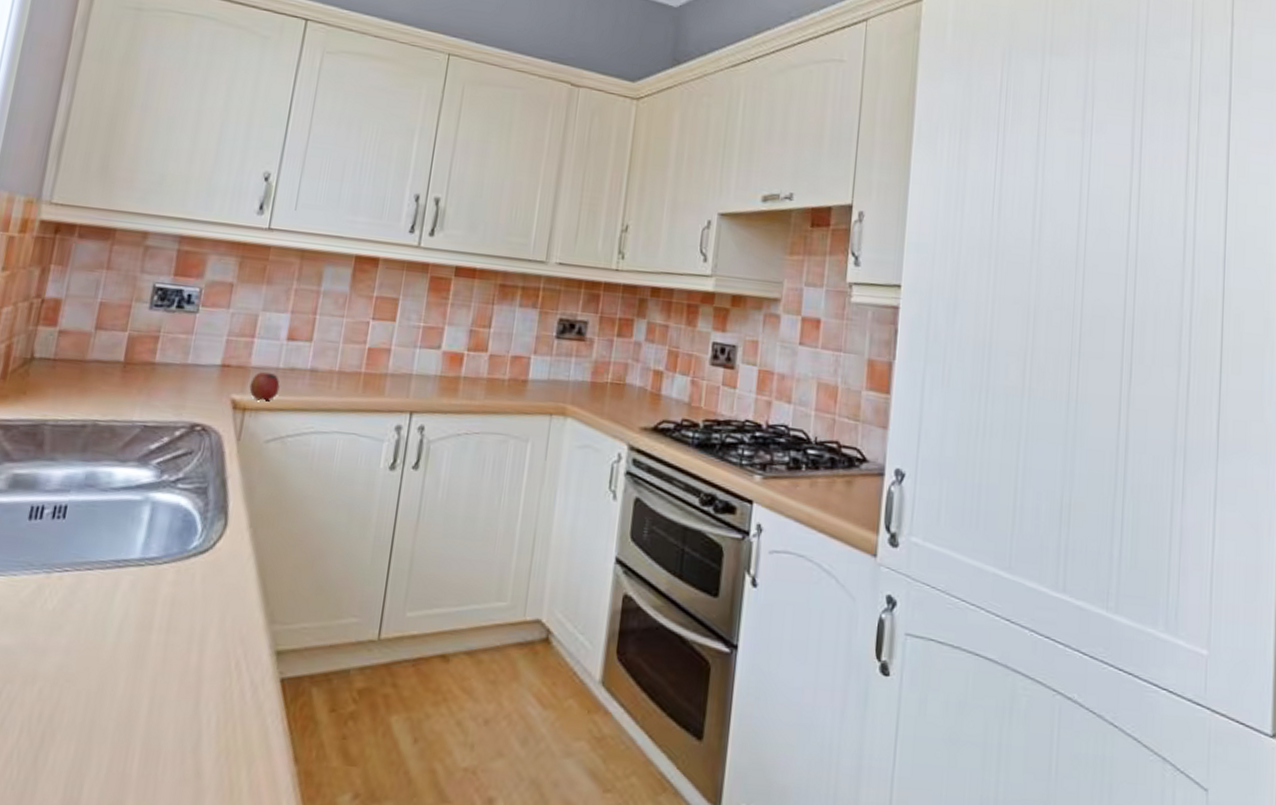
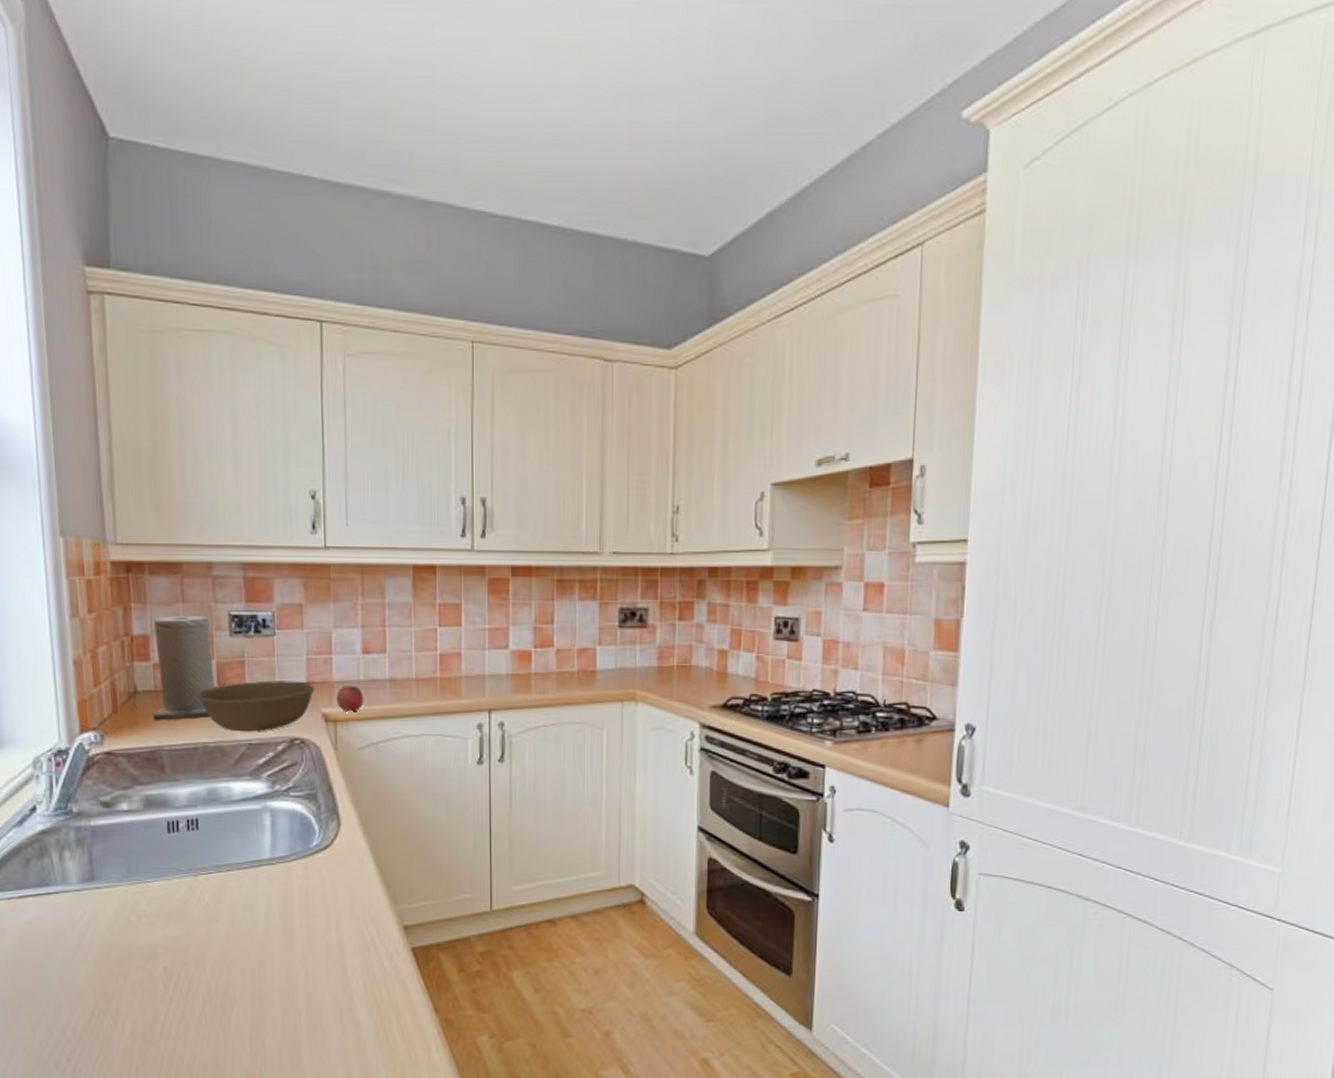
paper towel: none [44,282,132,394] -> present [153,615,215,721]
bowl: none [98,358,230,413] -> present [197,680,315,731]

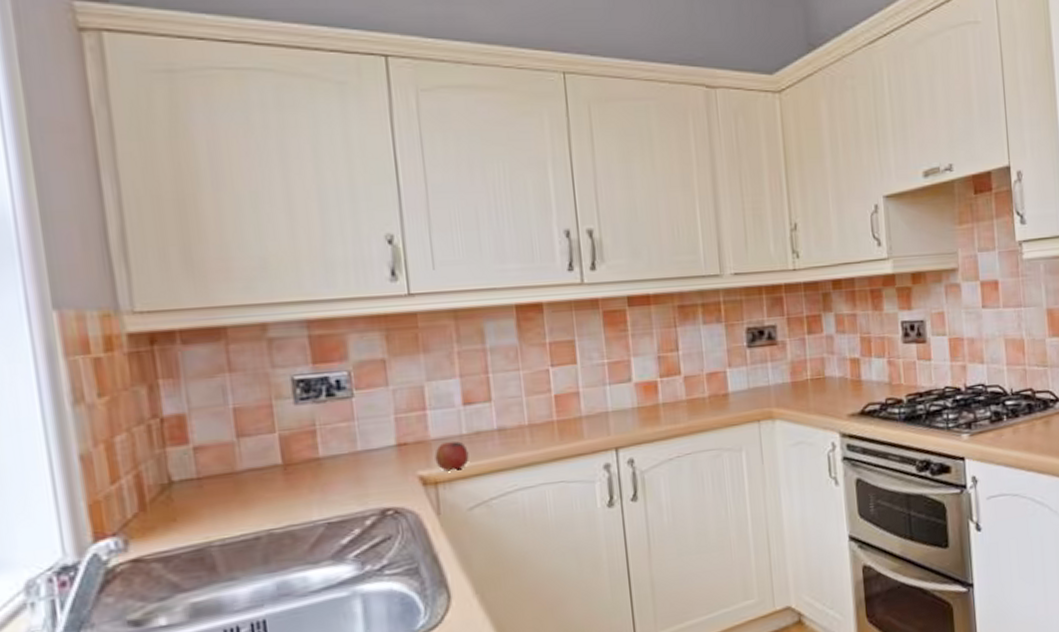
paper towel: present [153,615,215,721] -> none [190,384,278,514]
bowl: present [197,680,315,731] -> none [255,444,408,511]

